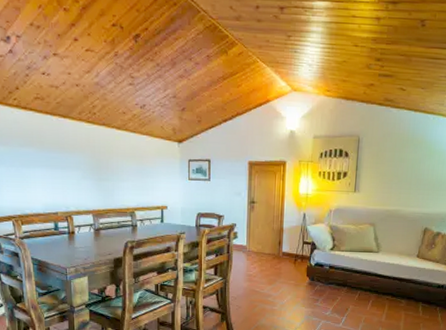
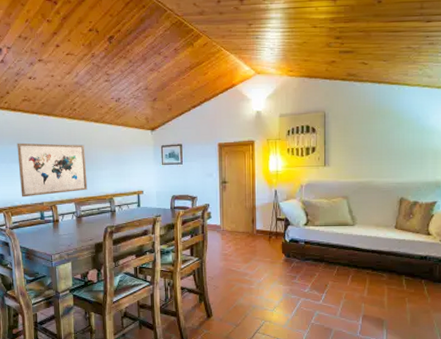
wall art: none [28,145,107,206] -> present [17,142,88,197]

